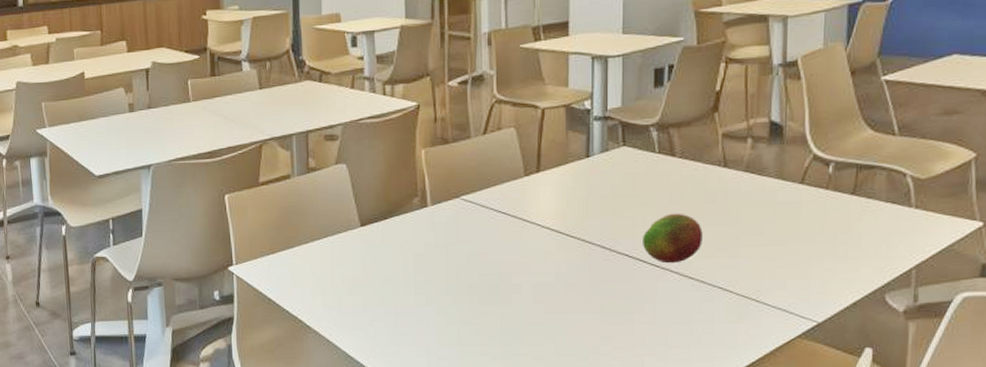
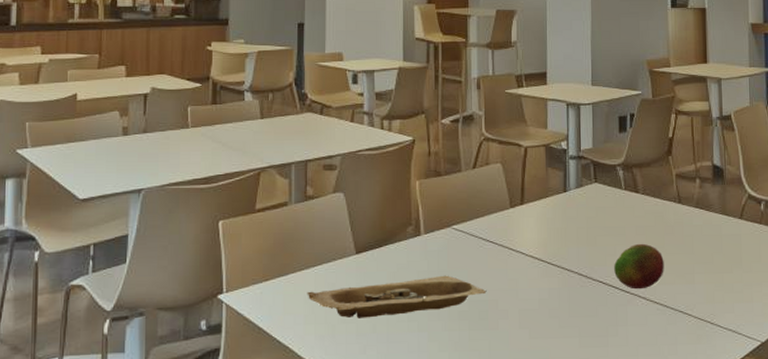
takeout container: none [313,248,498,291] -> present [307,275,487,318]

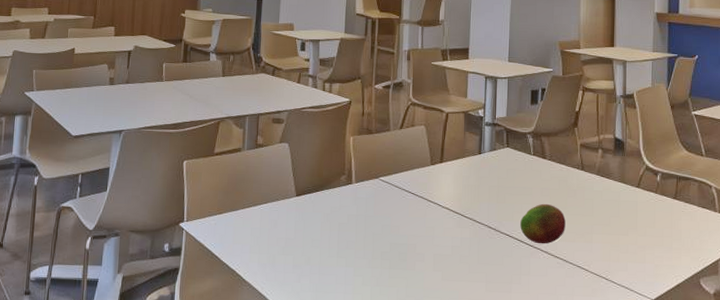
takeout container: present [307,275,487,318] -> none [253,219,407,252]

